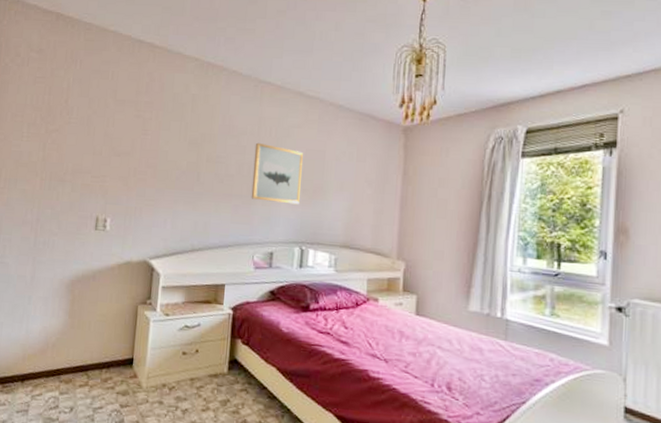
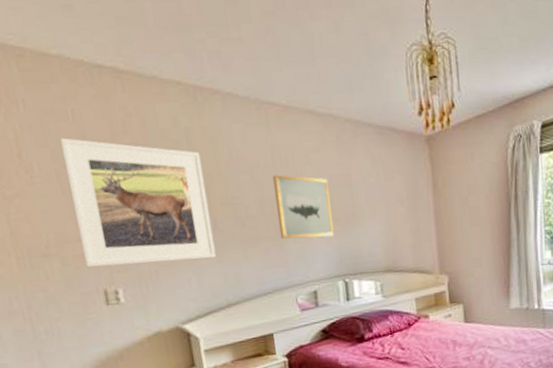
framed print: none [89,91,200,206] -> present [60,137,217,268]

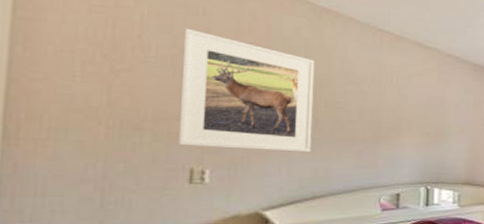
wall art: present [272,174,334,239] -> none [374,89,424,148]

